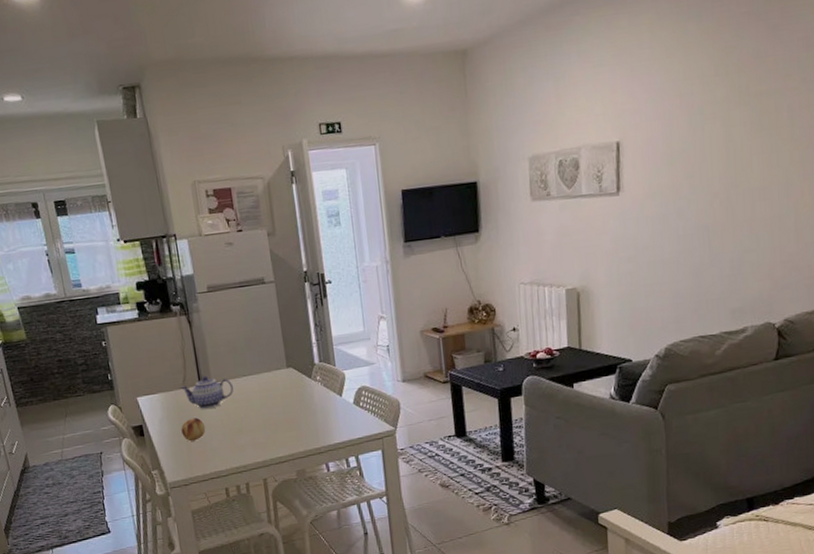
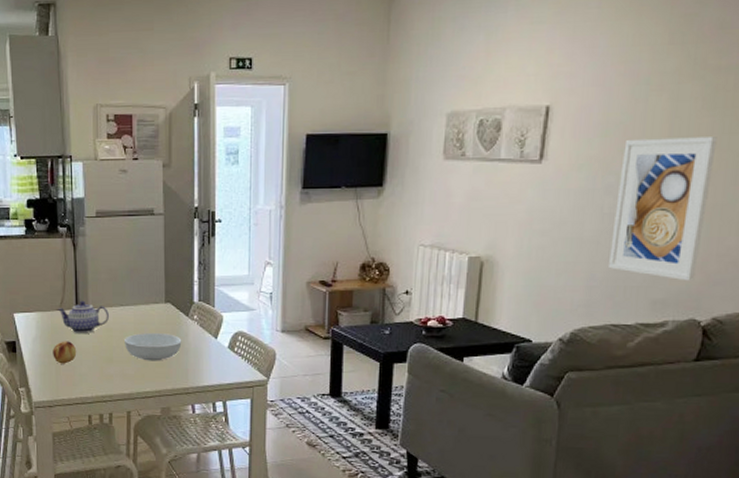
serving bowl: none [252,397,309,427] -> present [125,333,182,361]
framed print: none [689,156,768,289] -> present [607,137,718,281]

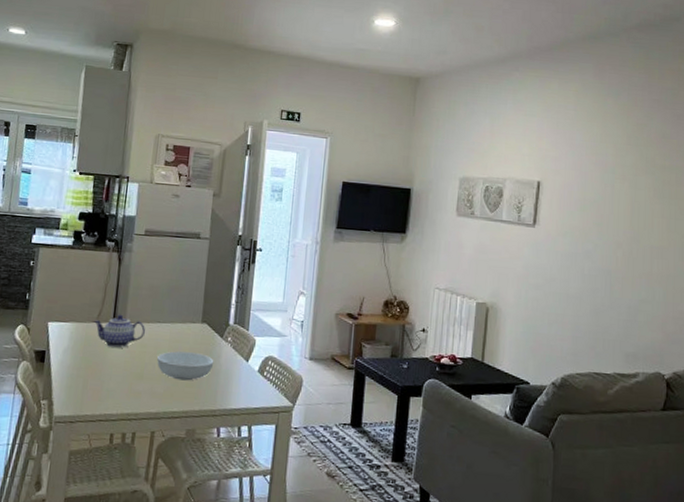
fruit: present [53,341,77,364] -> none [82,354,108,378]
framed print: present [607,137,718,281] -> none [589,215,667,339]

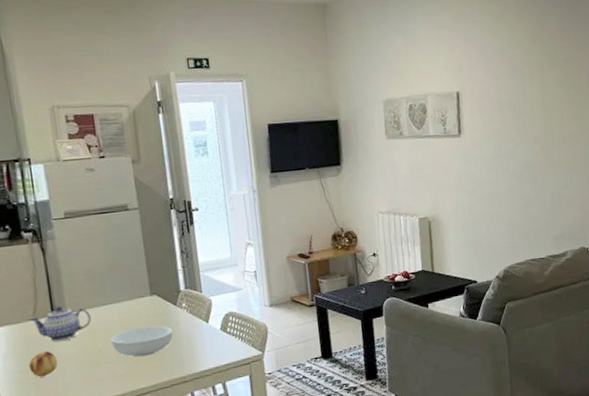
fruit: none [82,354,108,378] -> present [29,351,58,378]

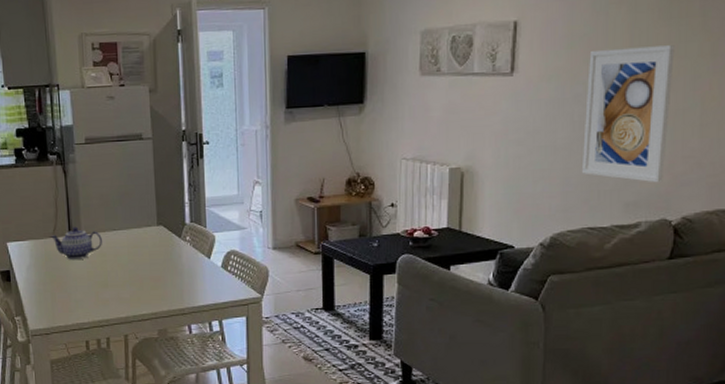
fruit: present [29,351,58,378] -> none [47,267,72,291]
serving bowl: present [111,325,173,357] -> none [119,256,176,284]
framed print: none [515,110,579,219] -> present [581,45,675,183]

